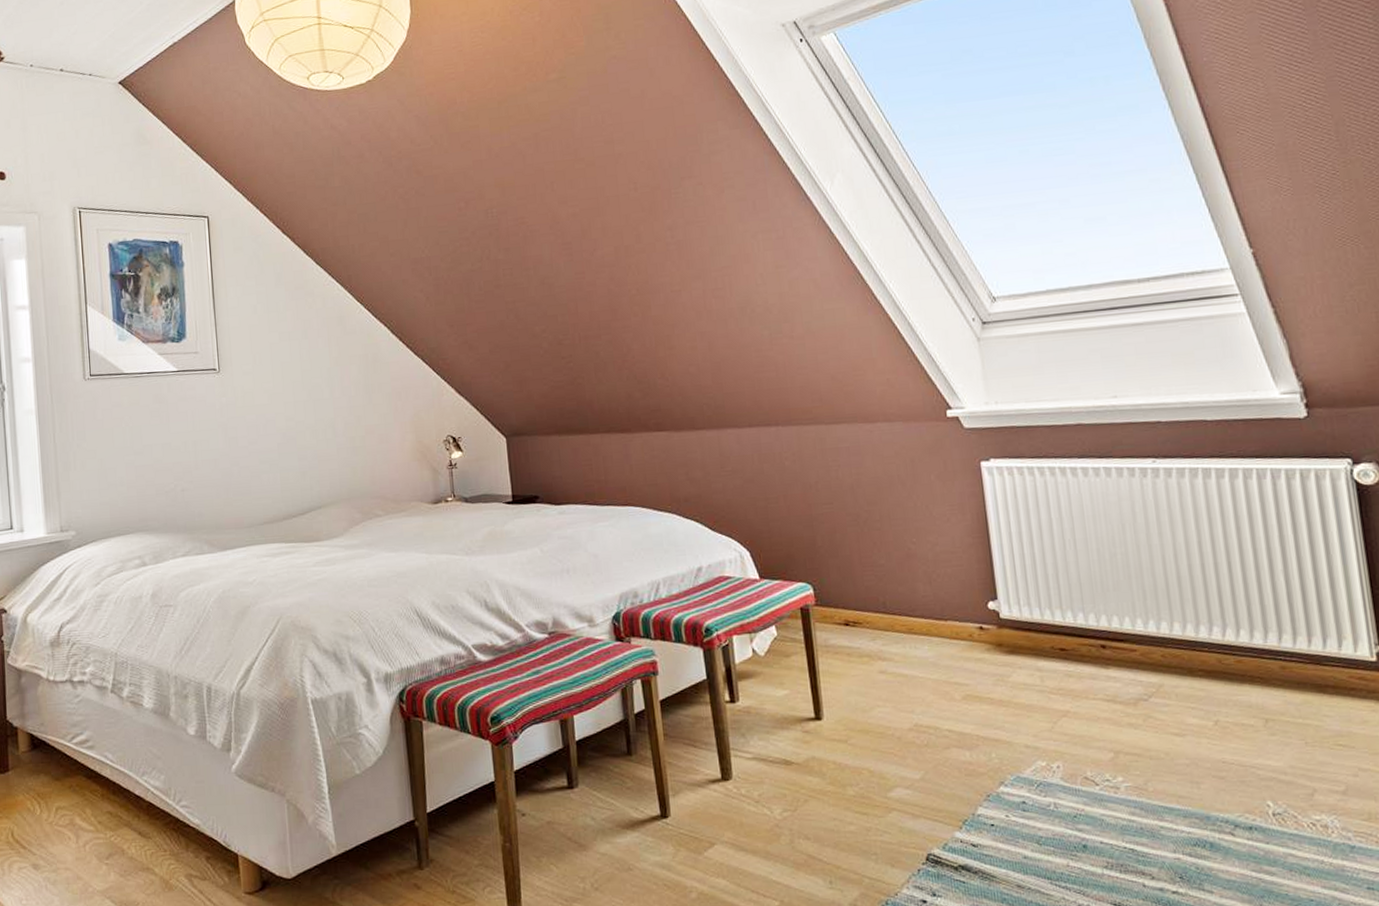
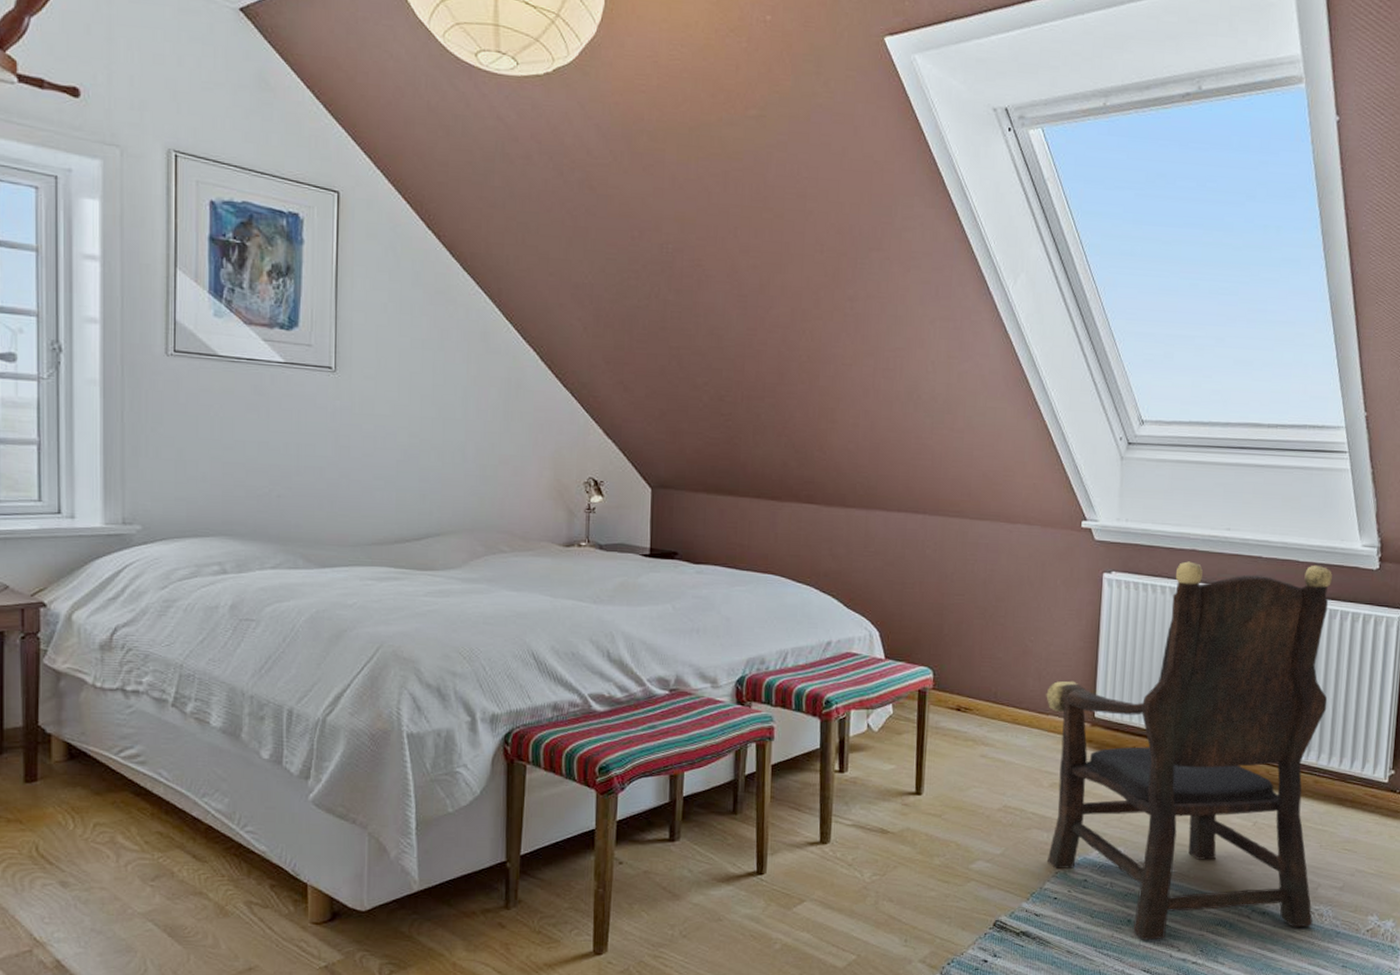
armchair: none [940,422,1318,868] -> present [1046,561,1332,940]

